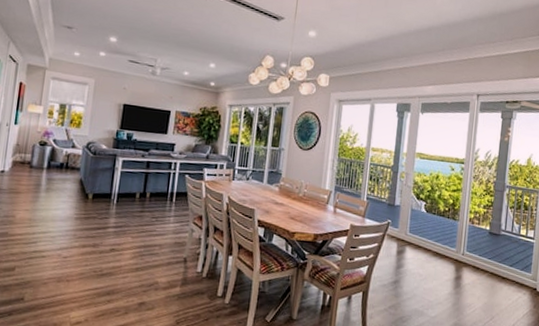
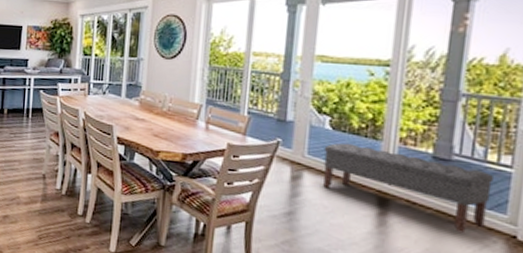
bench: none [419,223,525,290] -> present [323,142,495,234]

